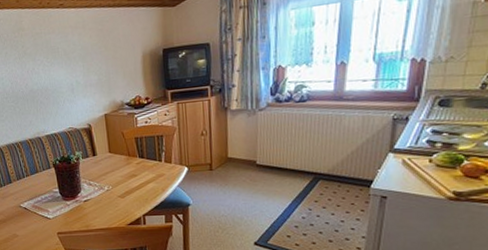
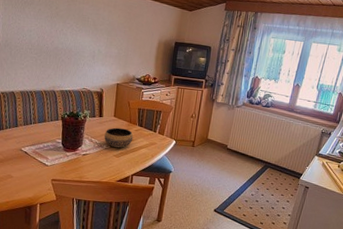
bowl: none [102,163,136,188] -> present [104,127,134,148]

